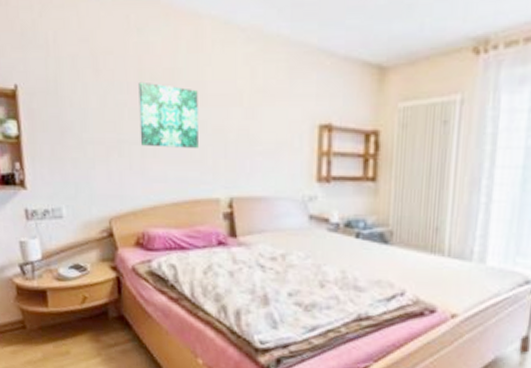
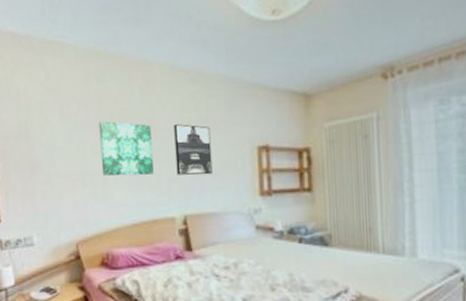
wall art: none [224,92,266,153] -> present [174,124,213,176]

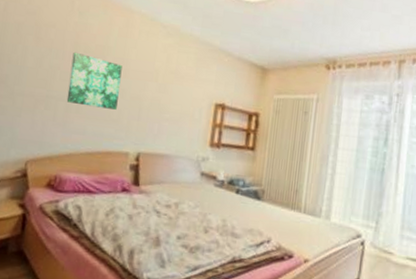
wall art: present [174,124,213,176] -> none [138,70,177,120]

